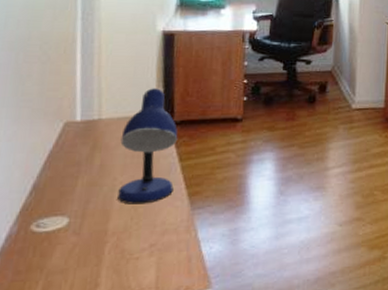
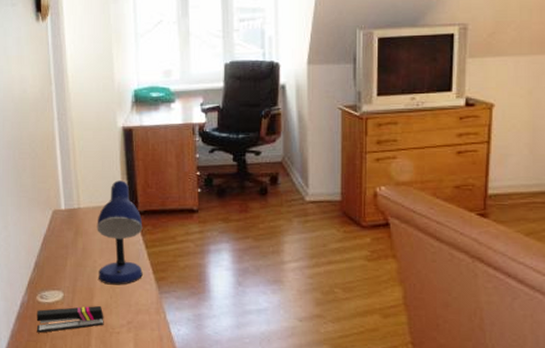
stapler: none [26,229,121,270] -> present [36,305,104,333]

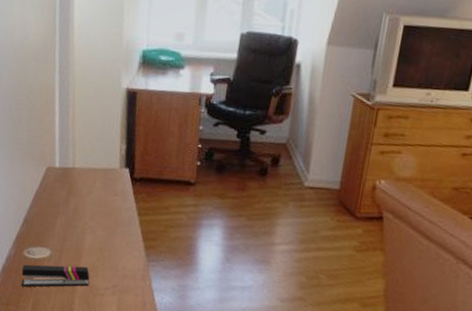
desk lamp: present [97,180,143,285] -> none [87,143,138,249]

